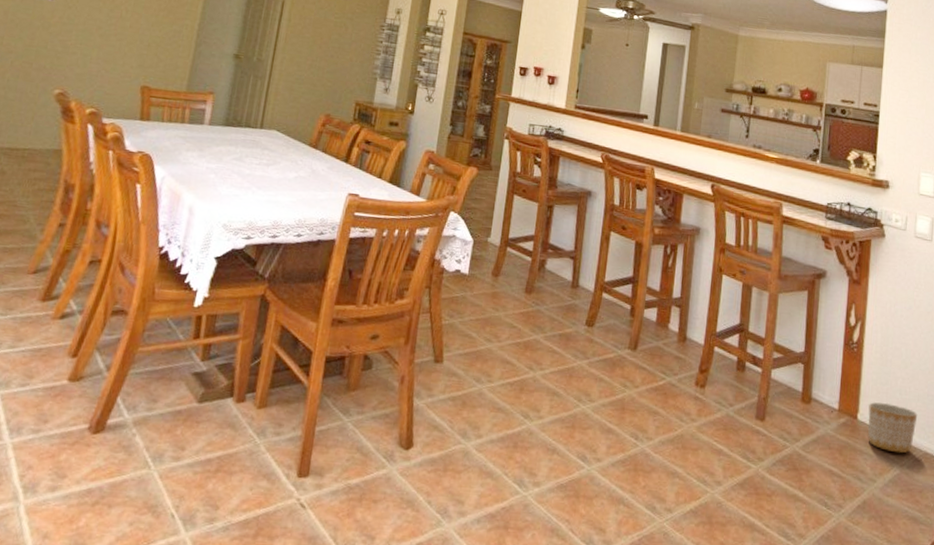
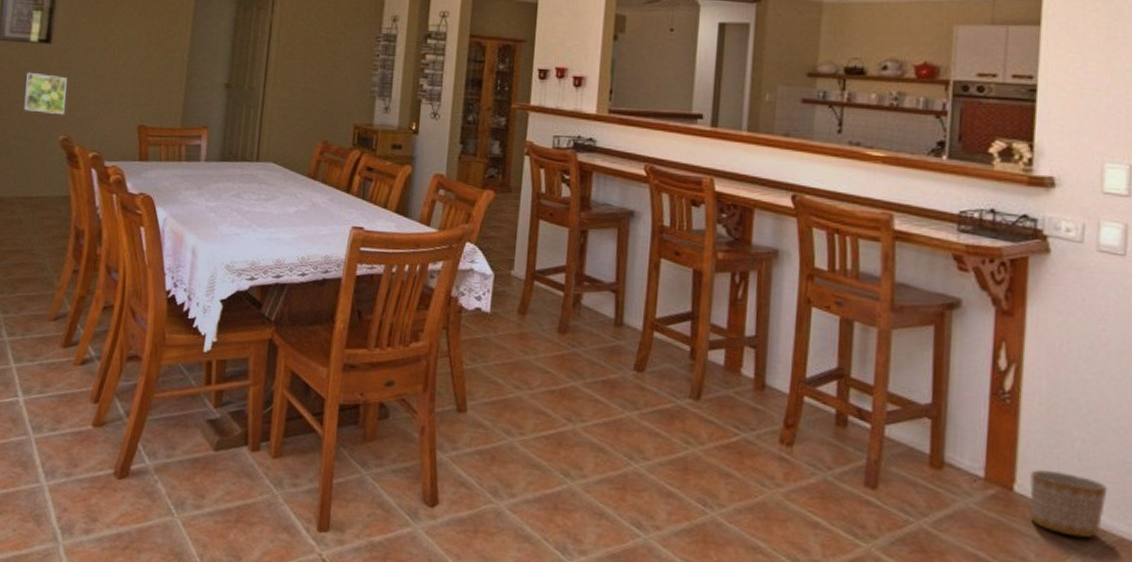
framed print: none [17,24,68,69] -> present [24,72,67,114]

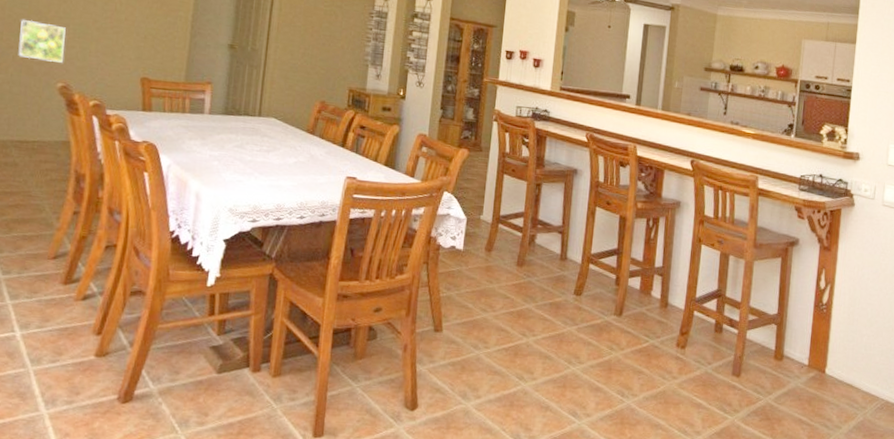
planter: present [1030,469,1108,538] -> none [835,358,881,403]

